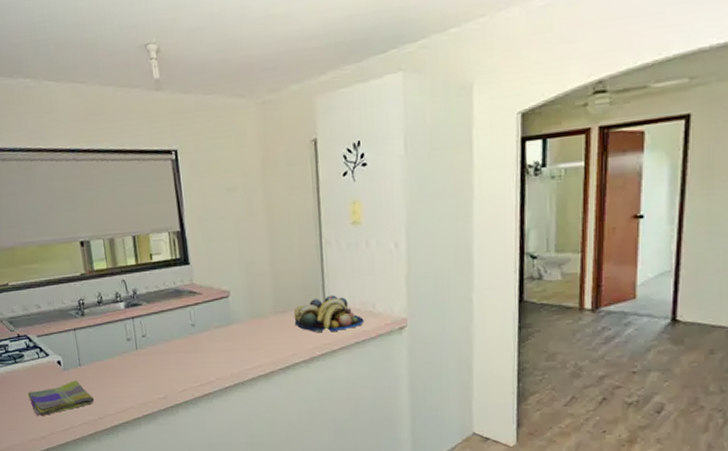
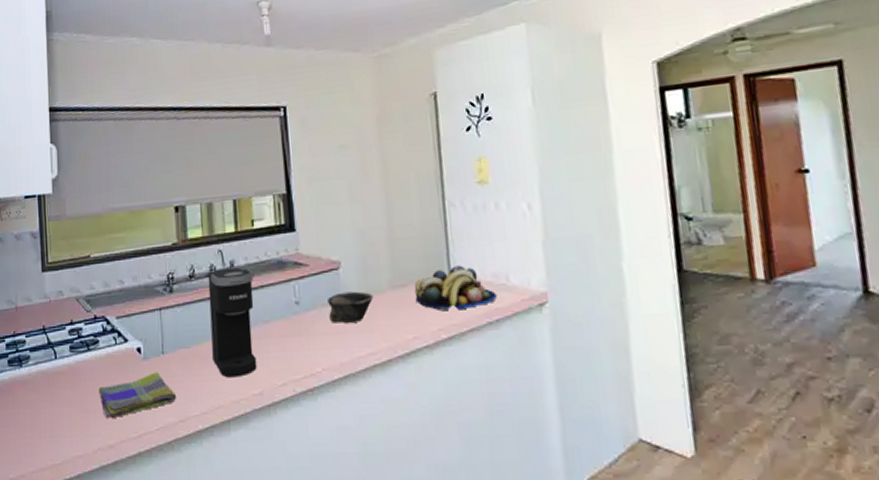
coffee maker: none [113,295,161,385] -> present [207,267,257,378]
bowl: none [219,316,259,342] -> present [328,291,374,324]

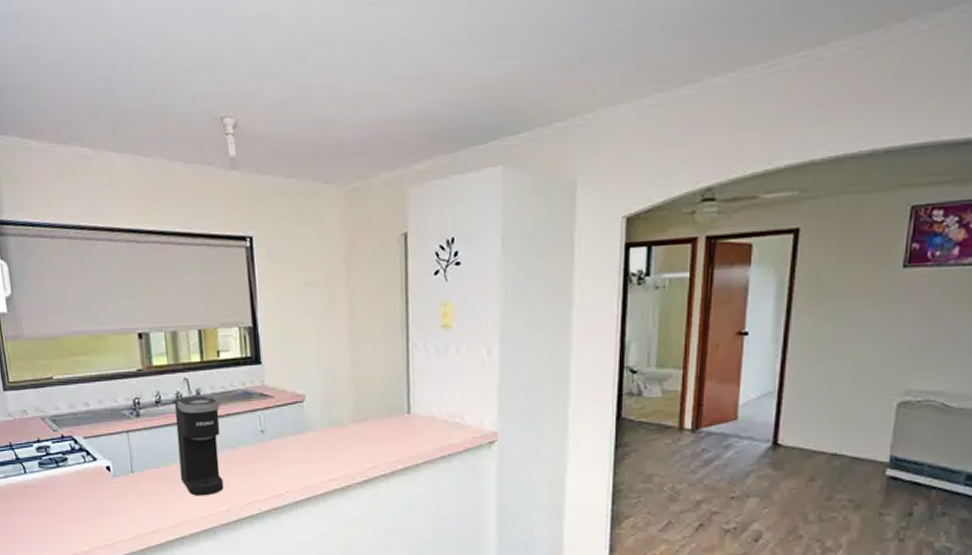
dish towel: present [99,372,176,419] -> none [70,489,147,529]
bowl: present [328,291,374,324] -> none [292,423,336,452]
fruit bowl: present [414,265,497,310] -> none [374,404,451,445]

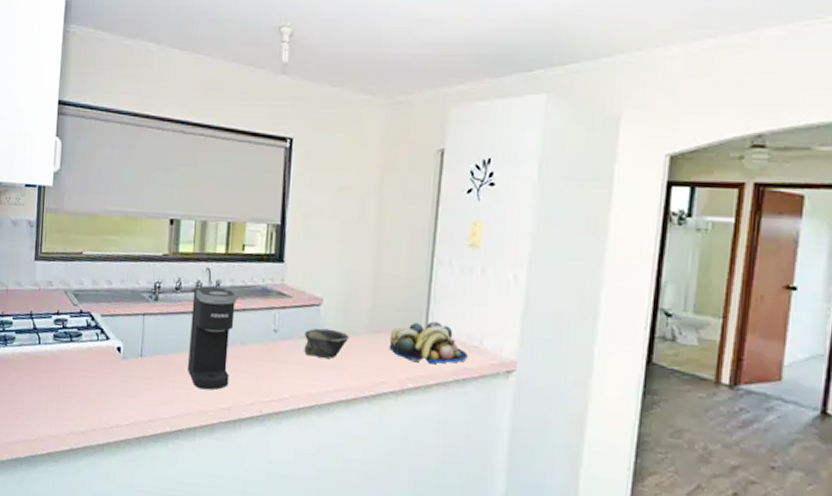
bowl: none [292,423,336,452] -> present [304,328,350,358]
fruit bowl: none [374,404,451,445] -> present [389,321,468,364]

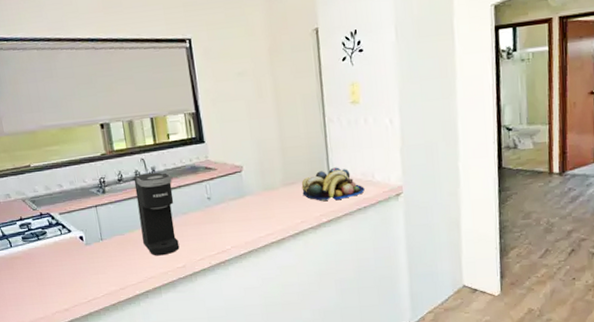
bowl: present [304,328,350,358] -> none [233,188,270,213]

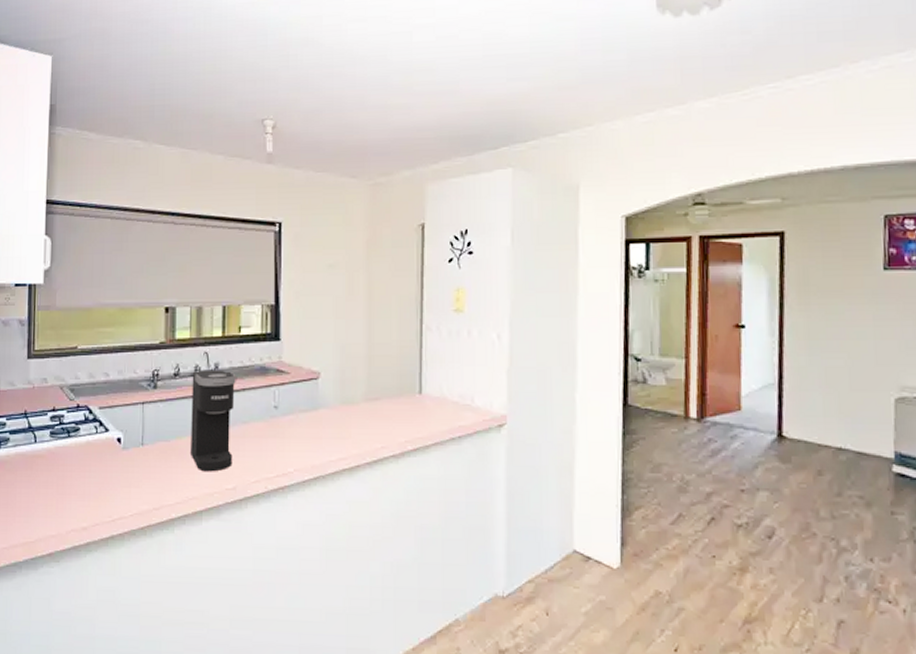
fruit bowl: present [301,167,365,201] -> none [386,384,461,425]

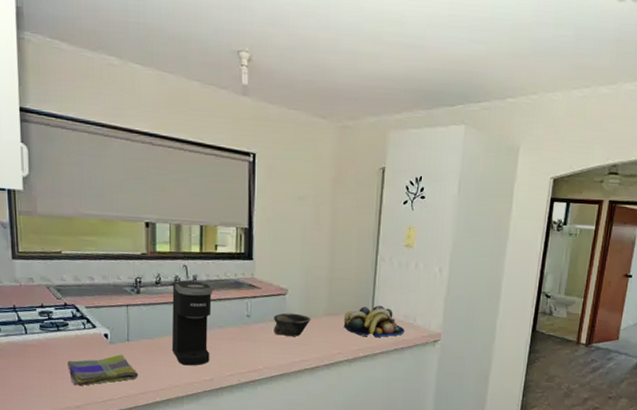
dish towel: none [76,462,152,503] -> present [67,354,138,387]
bowl: none [305,401,348,429] -> present [274,313,311,336]
fruit bowl: none [386,384,461,425] -> present [343,305,405,338]

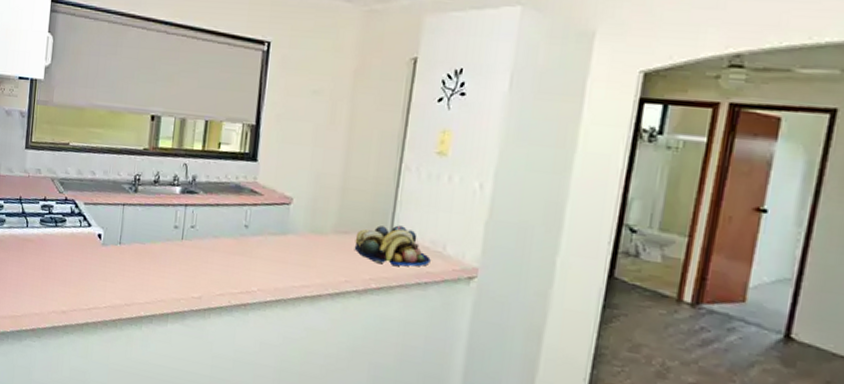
dish towel: present [67,354,138,387] -> none [60,258,126,290]
coffee maker: present [172,280,213,366] -> none [163,180,212,280]
bowl: present [274,313,311,336] -> none [273,226,317,256]

